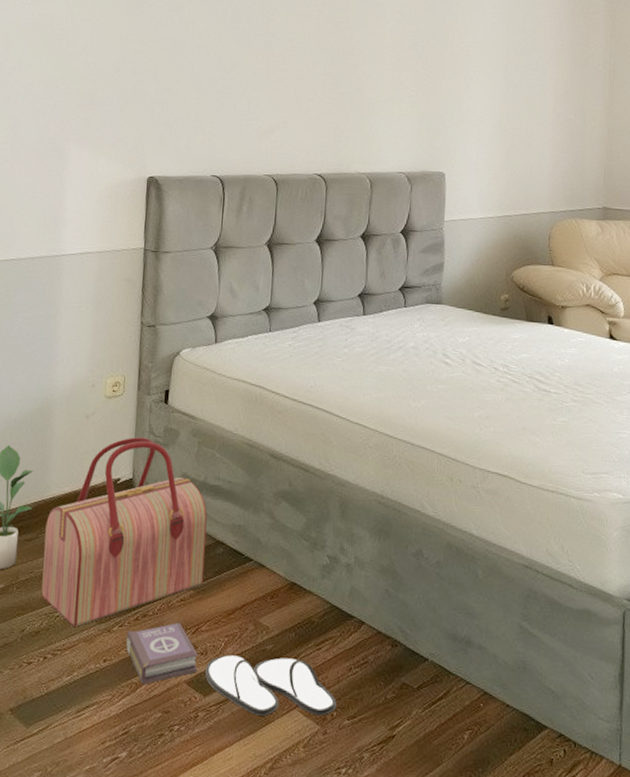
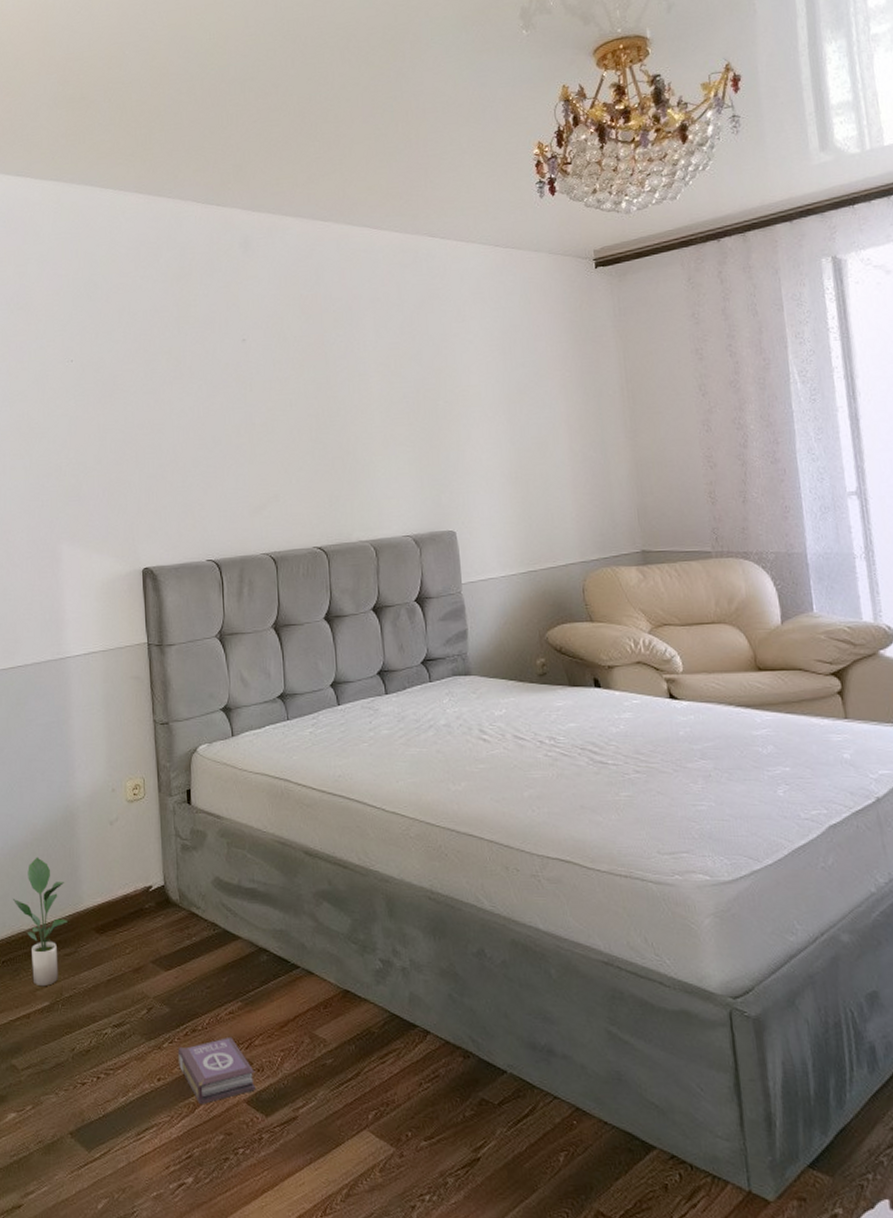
handbag: present [41,437,207,627] -> none [83,841,251,1044]
slippers: present [205,655,337,716] -> none [263,1071,411,1137]

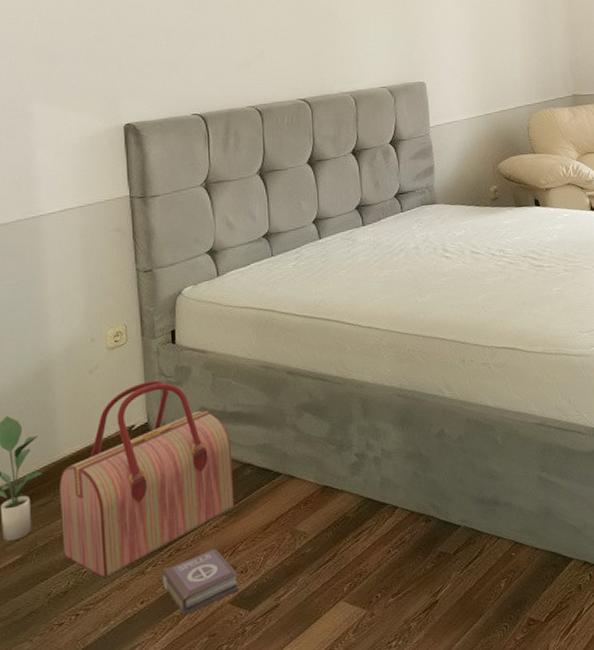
handbag: none [83,841,251,1044] -> present [60,380,235,578]

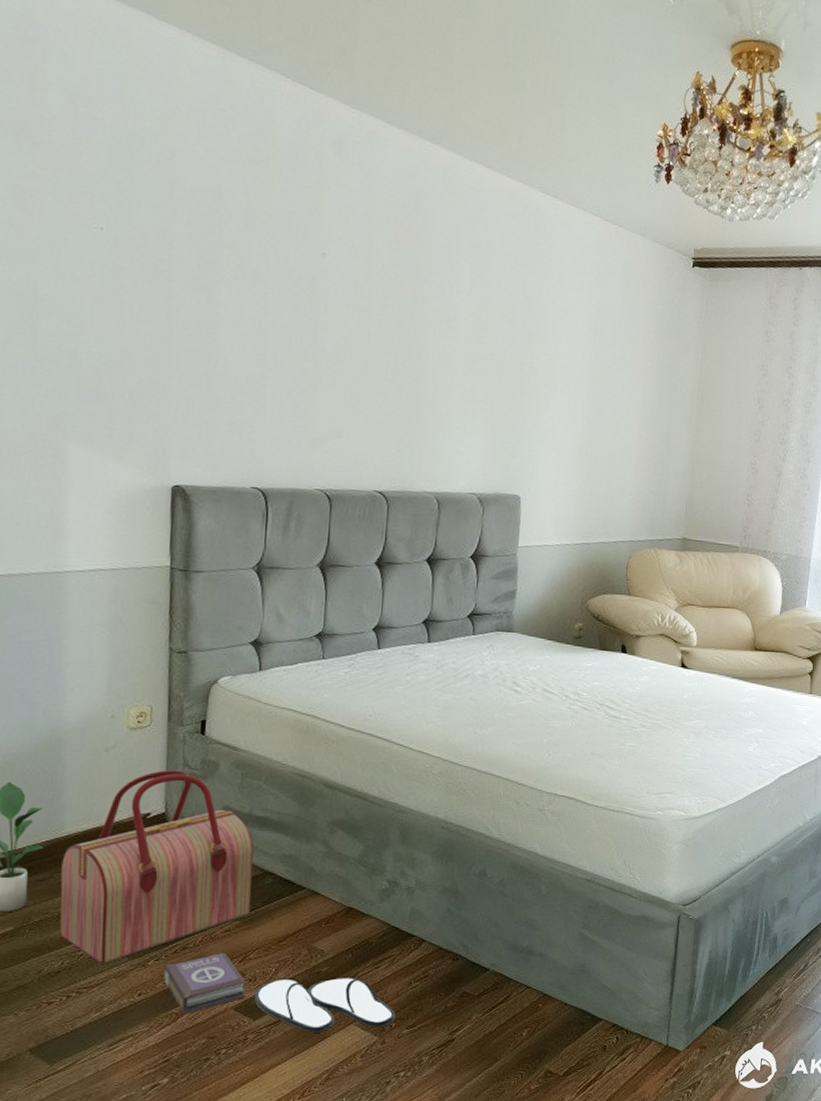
slippers: none [247,554,380,616] -> present [254,978,396,1033]

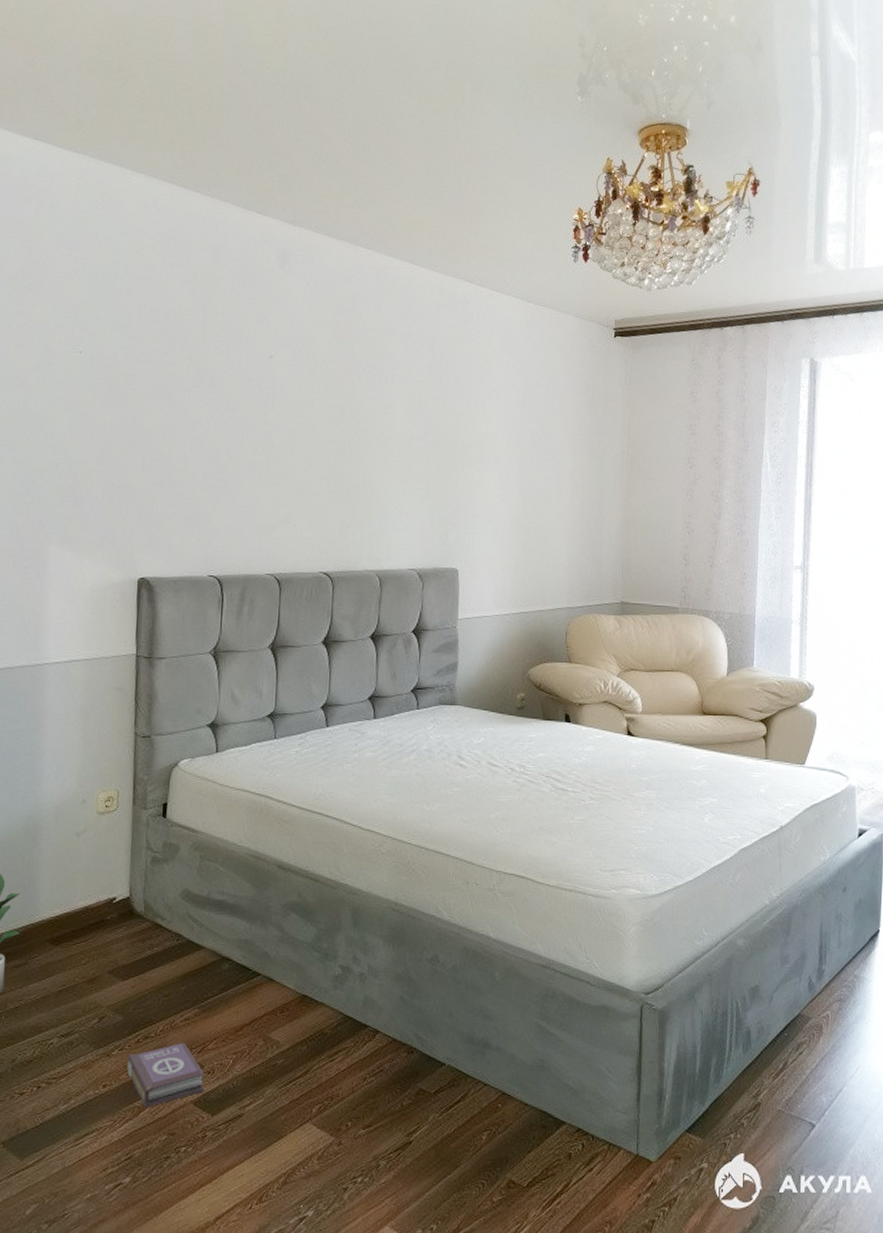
handbag: present [59,770,254,964] -> none [32,854,212,1053]
slippers: present [254,978,396,1033] -> none [212,1071,351,1131]

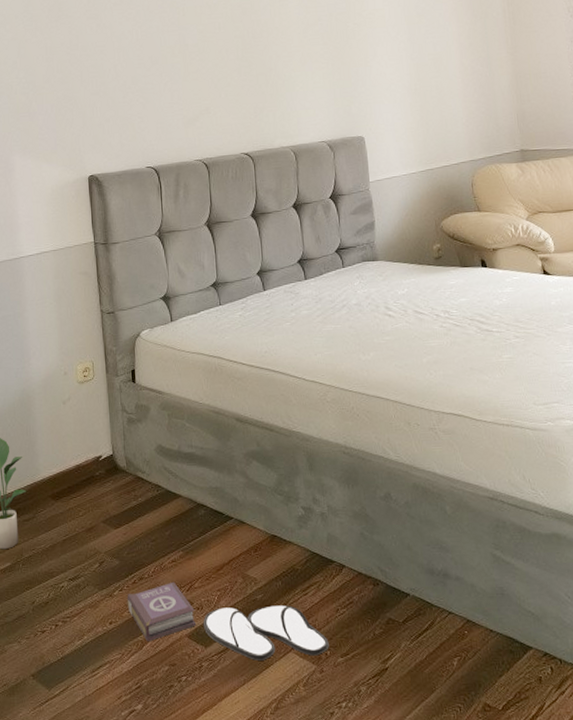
slippers: none [212,1071,351,1131] -> present [203,605,329,660]

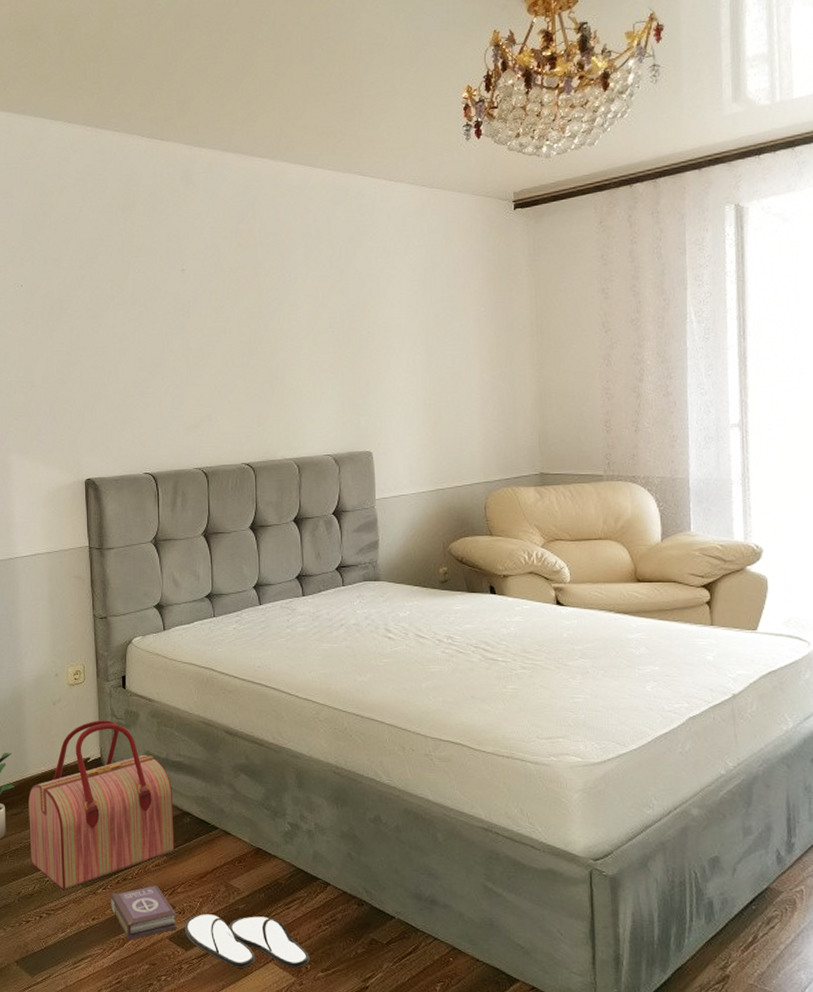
handbag: none [40,416,190,595] -> present [28,720,175,890]

